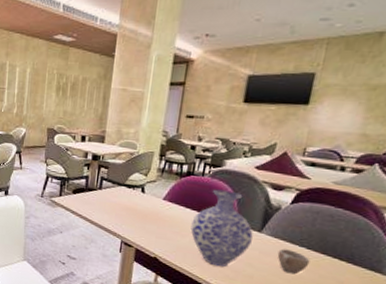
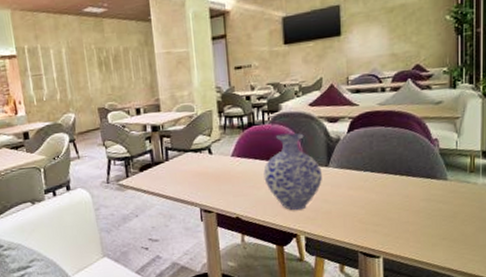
cup: present [277,249,310,275] -> none [347,176,376,200]

